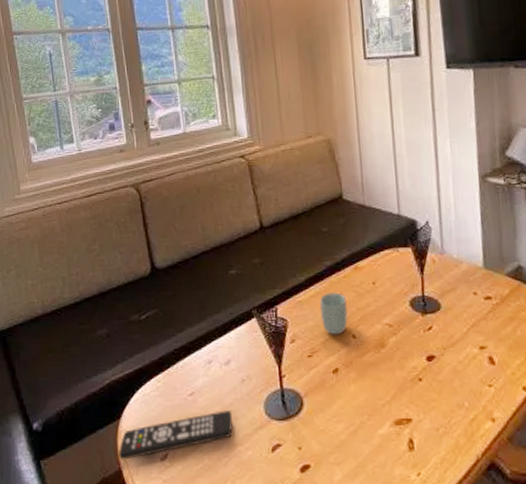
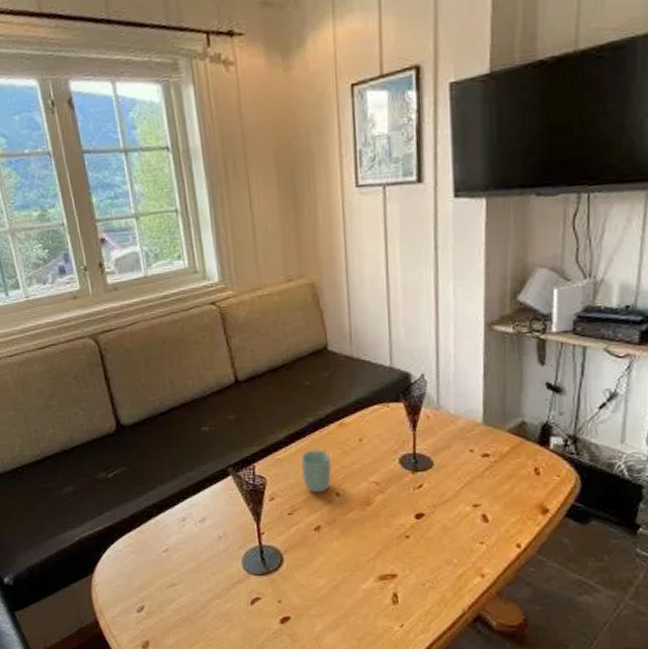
remote control: present [119,410,233,460] -> none [94,566,210,612]

